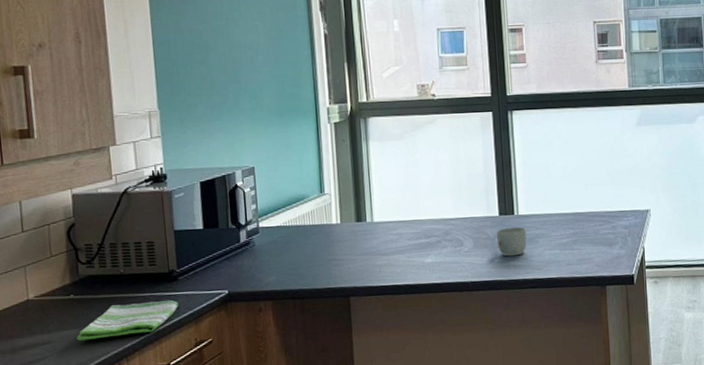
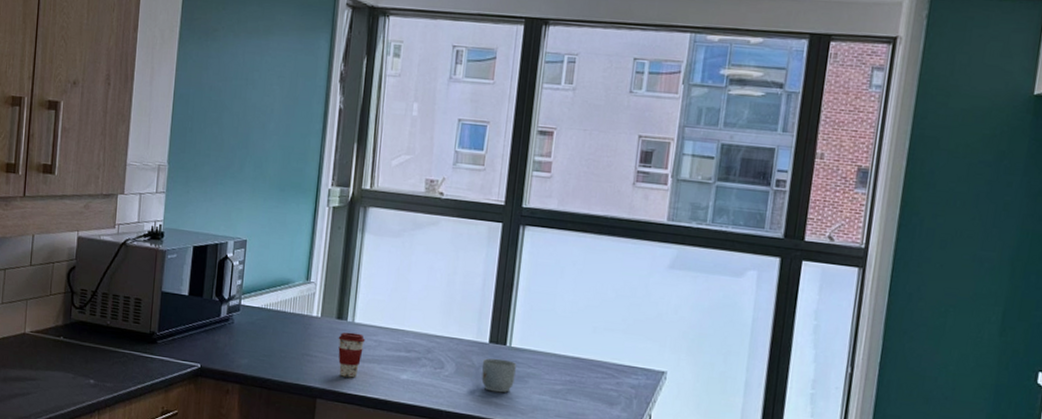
dish towel: present [77,299,178,341] -> none [59,355,153,391]
coffee cup: none [360,230,387,272] -> present [338,332,366,378]

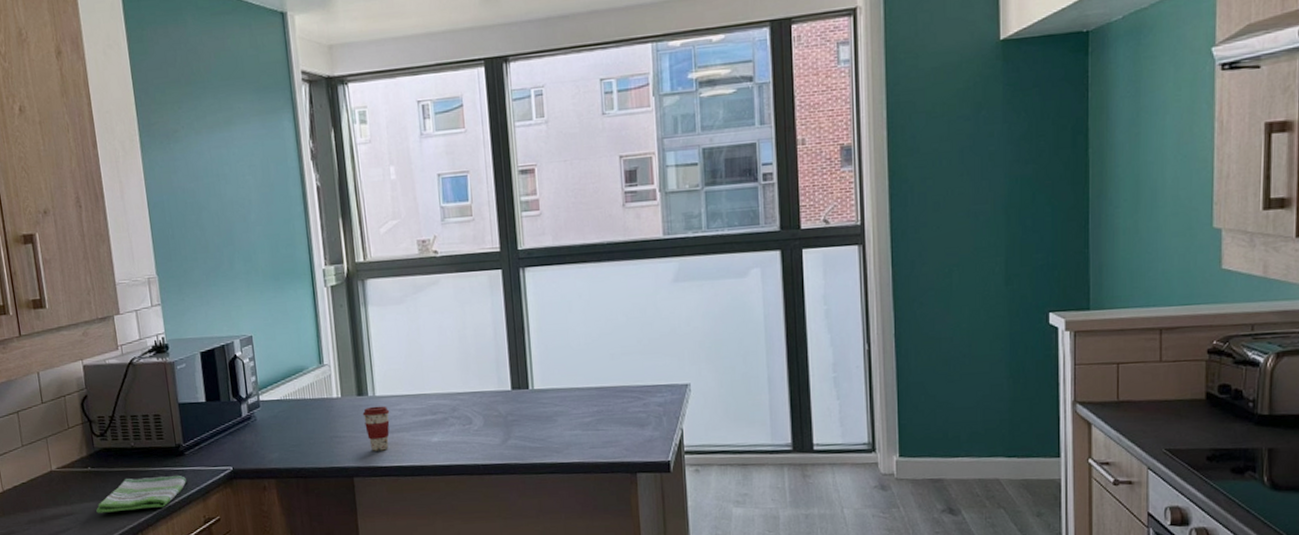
dish towel: none [59,355,153,391] -> present [96,475,187,513]
mug: present [481,358,516,393] -> none [508,403,544,437]

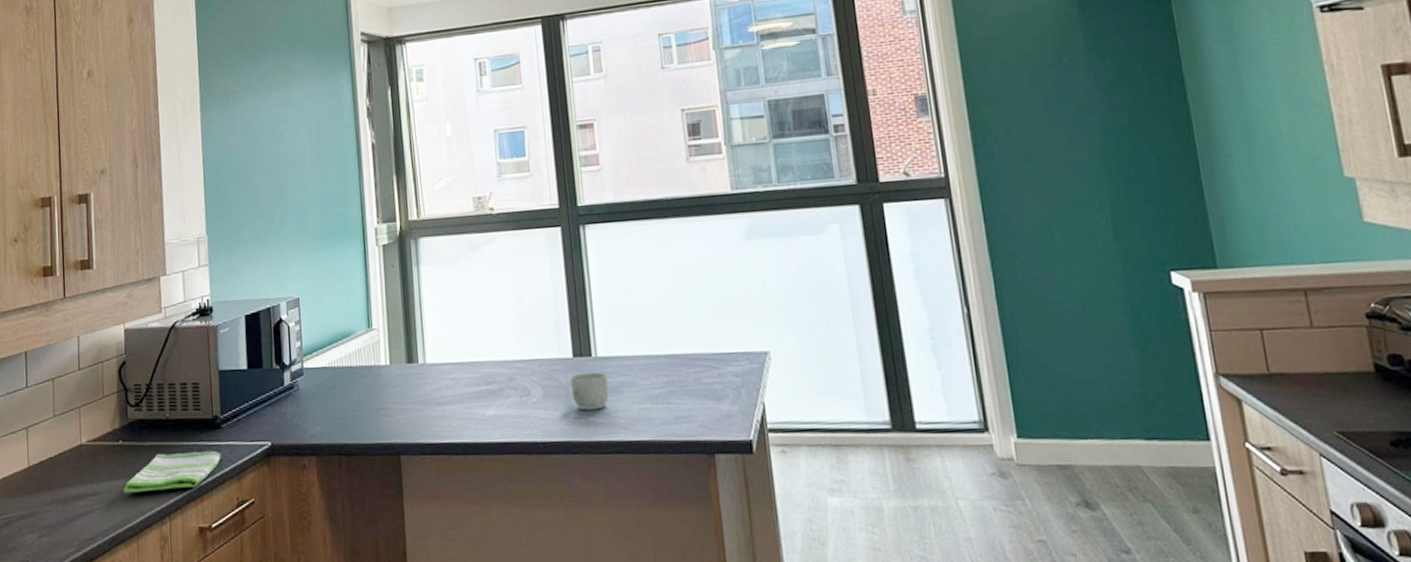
coffee cup: present [362,406,390,451] -> none [412,374,442,426]
mug: none [508,403,544,437] -> present [570,372,609,411]

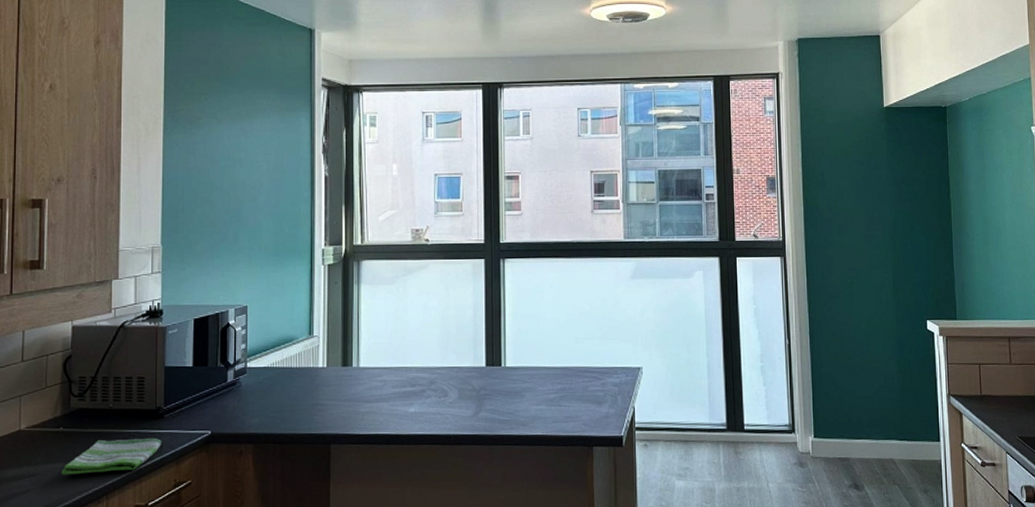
mug: present [570,372,609,411] -> none [482,379,513,410]

